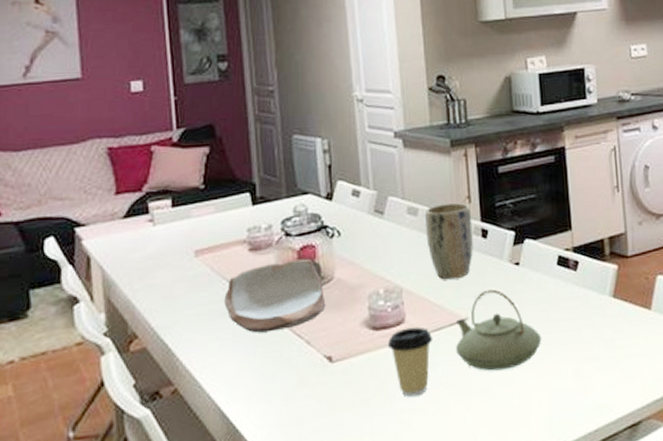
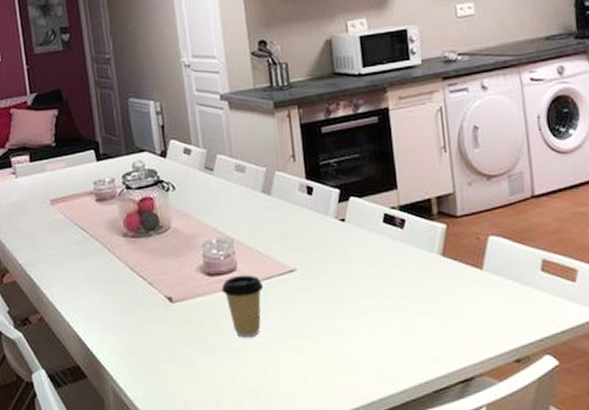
bowl: present [224,258,326,333] -> none [77,209,165,273]
plant pot: present [424,203,473,280] -> none [251,161,299,233]
teapot: present [456,289,542,371] -> none [285,243,370,319]

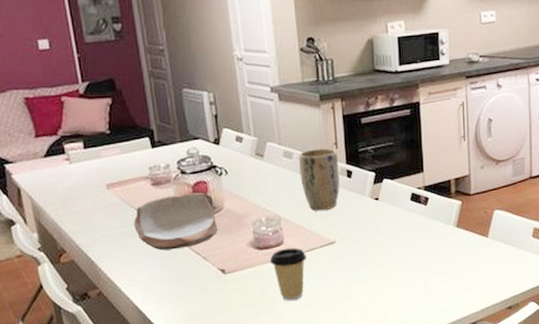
bowl: none [77,209,165,273] -> present [134,192,218,250]
plant pot: none [251,161,299,233] -> present [298,148,340,211]

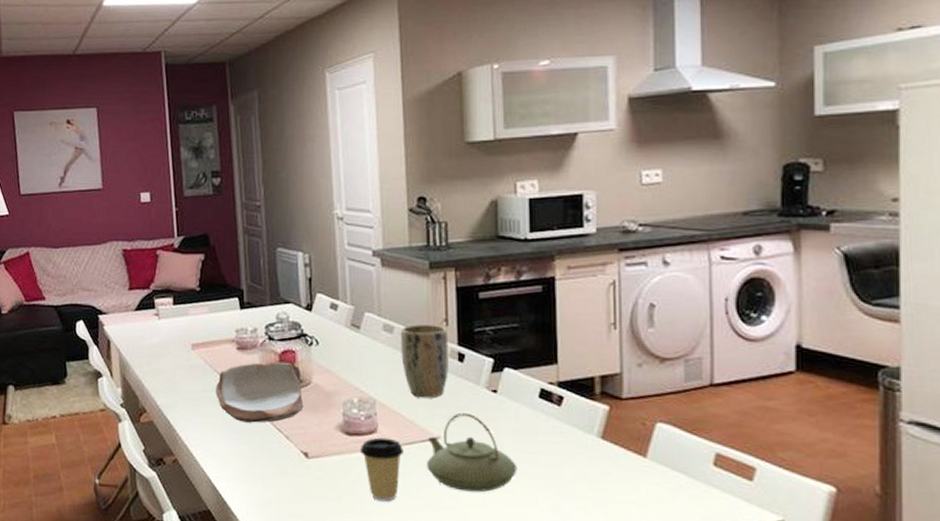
teapot: none [326,219,397,283] -> present [427,412,518,493]

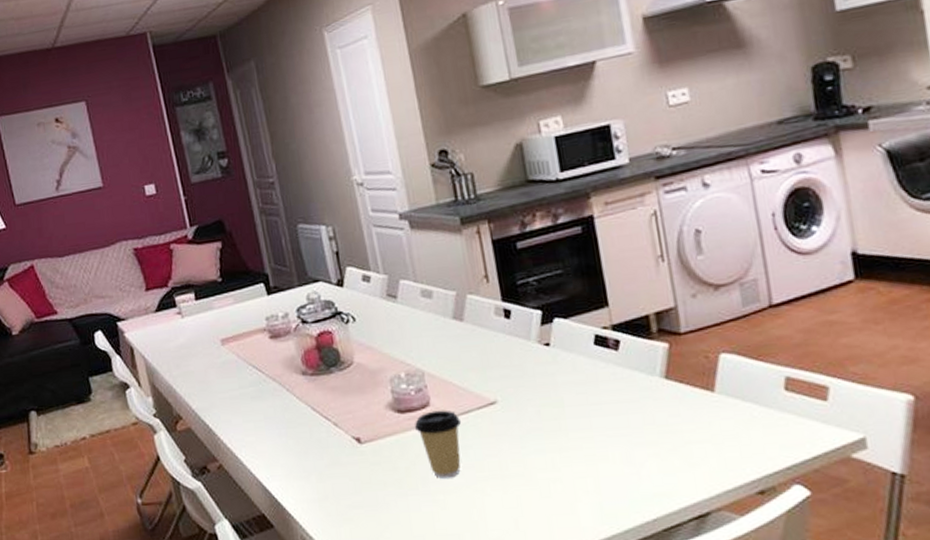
bowl: present [216,361,304,423] -> none [252,344,349,415]
plant pot: present [400,324,449,398] -> none [439,283,497,363]
teapot: present [427,412,518,493] -> none [485,371,583,455]

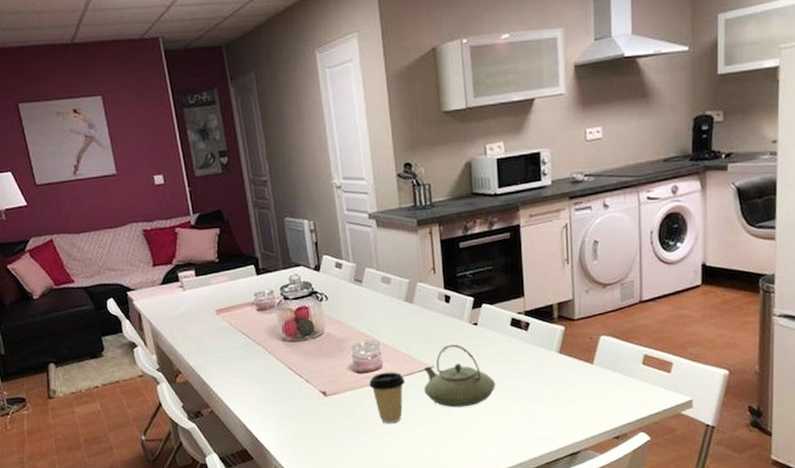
teapot: none [485,371,583,455] -> present [424,344,496,408]

